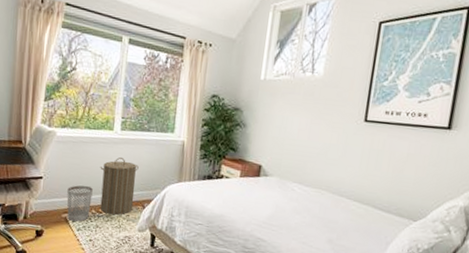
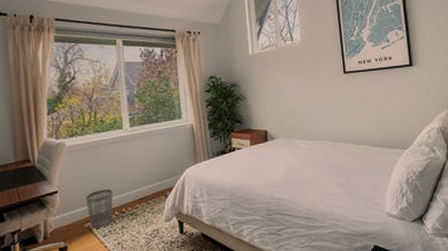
laundry hamper: present [100,157,139,215] -> none [115,153,156,212]

